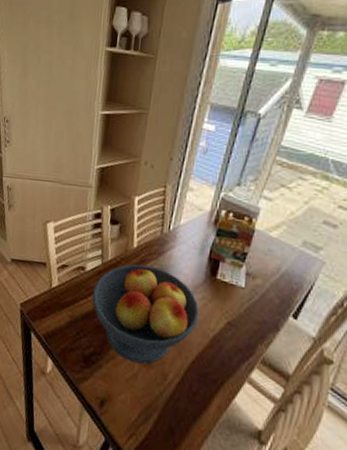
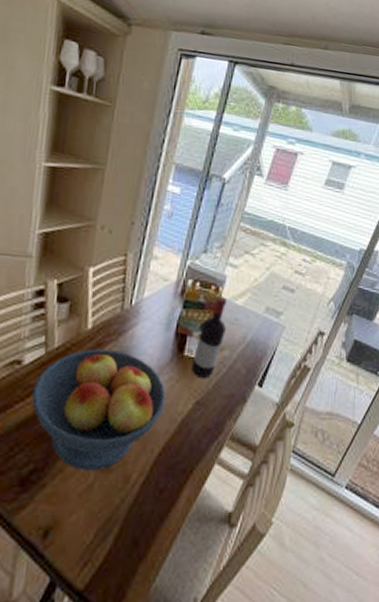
wine bottle: none [223,227,261,303] -> present [191,296,228,379]

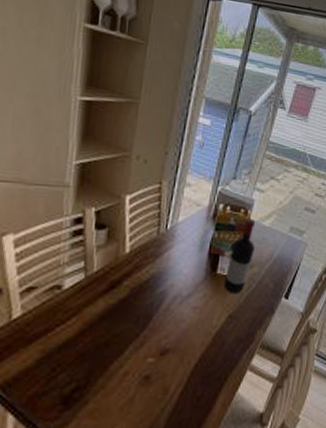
fruit bowl: present [31,349,166,470] -> none [72,272,201,385]

